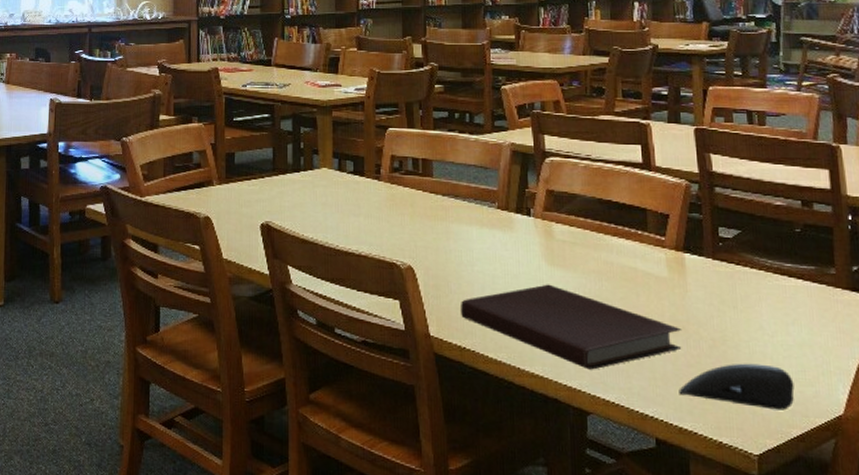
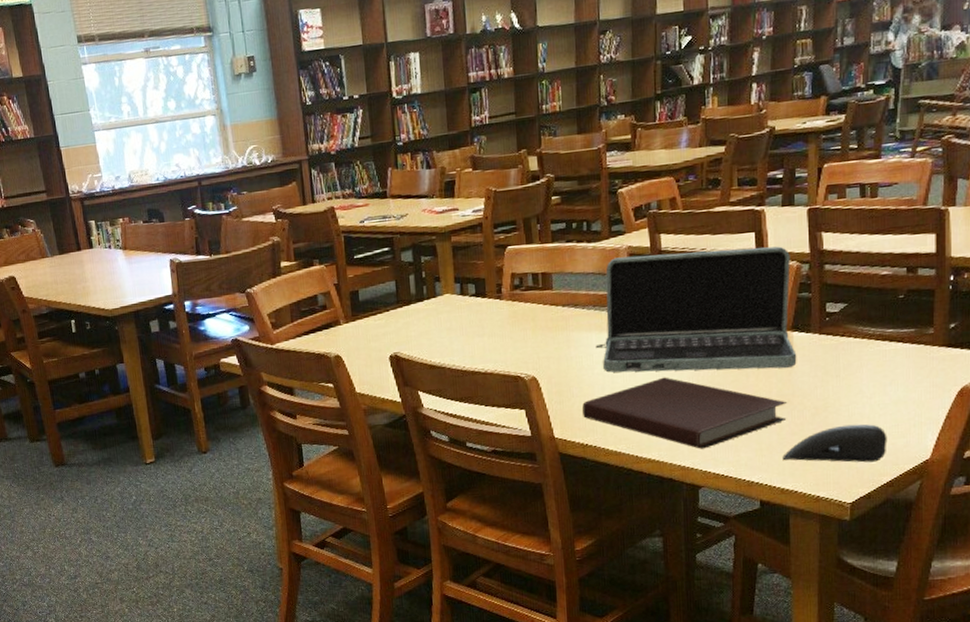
laptop: none [476,153,690,291] -> present [595,246,797,373]

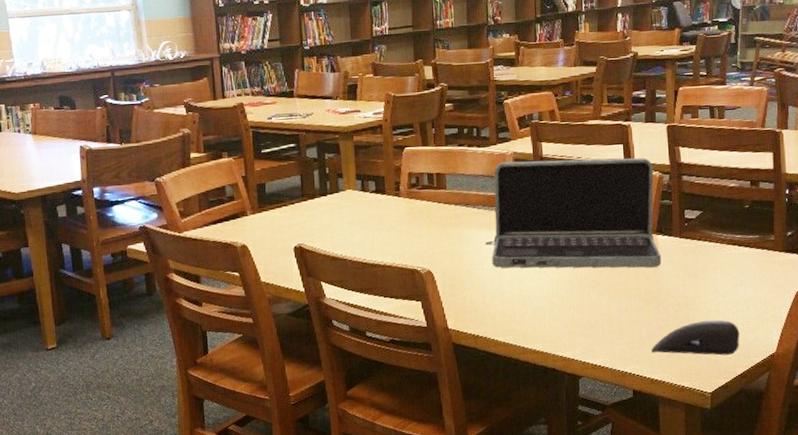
notebook: present [582,377,788,449] -> none [474,273,655,341]

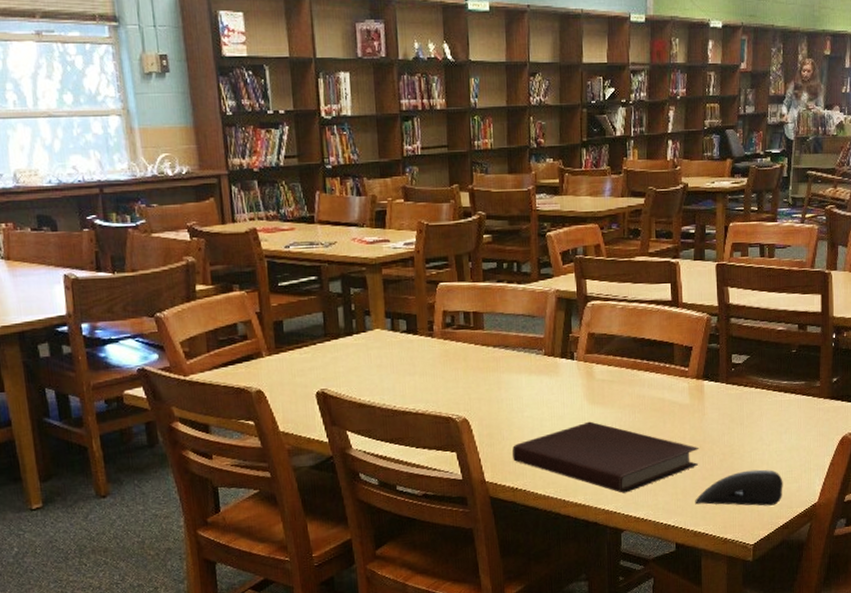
notebook: none [474,273,655,341] -> present [512,421,700,493]
laptop: present [485,158,662,268] -> none [525,298,707,416]

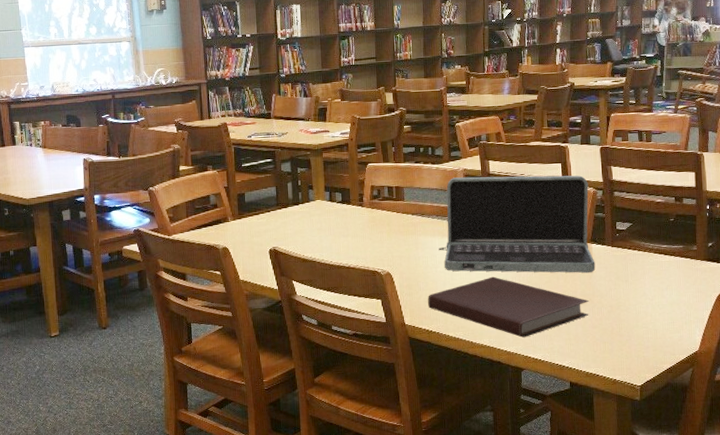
laptop: none [525,298,707,416] -> present [438,175,596,273]
computer mouse: present [695,469,783,506] -> none [586,320,666,353]

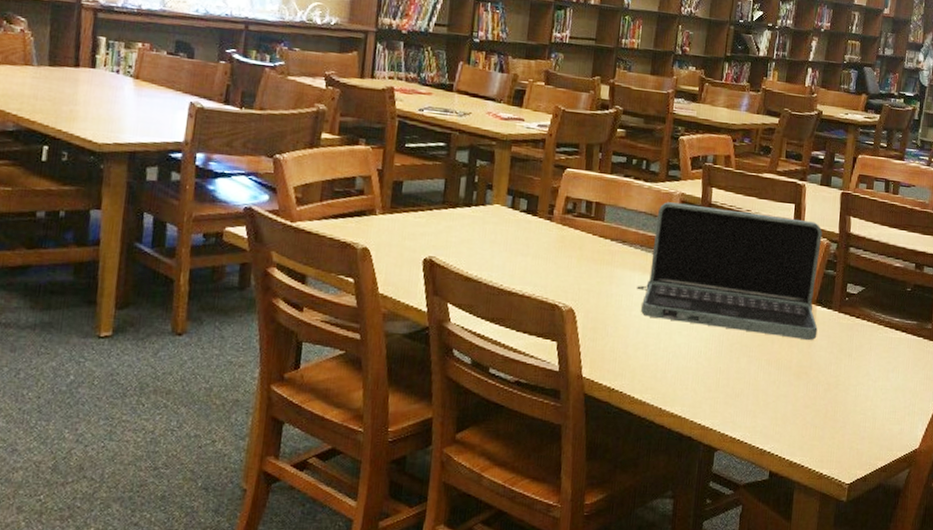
notebook: present [428,276,590,338] -> none [614,330,805,410]

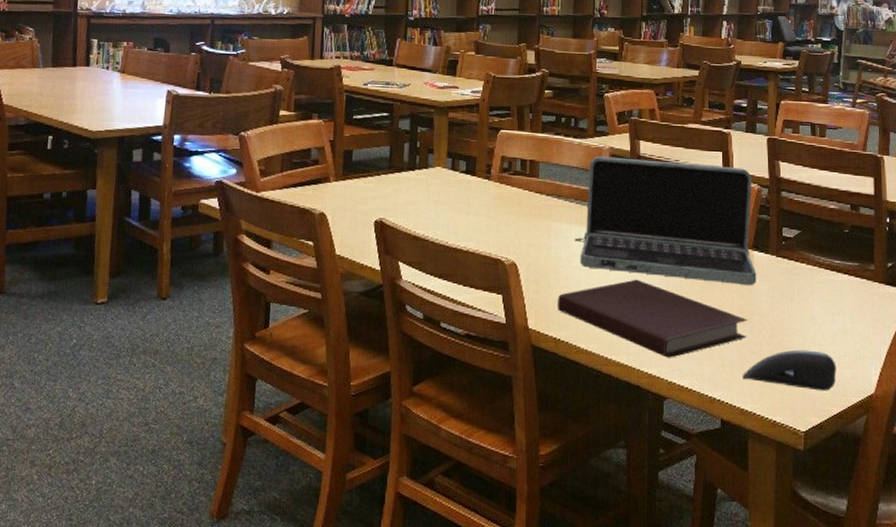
notebook: none [614,330,805,410] -> present [558,279,748,358]
computer mouse: none [794,404,886,445] -> present [742,349,837,391]

